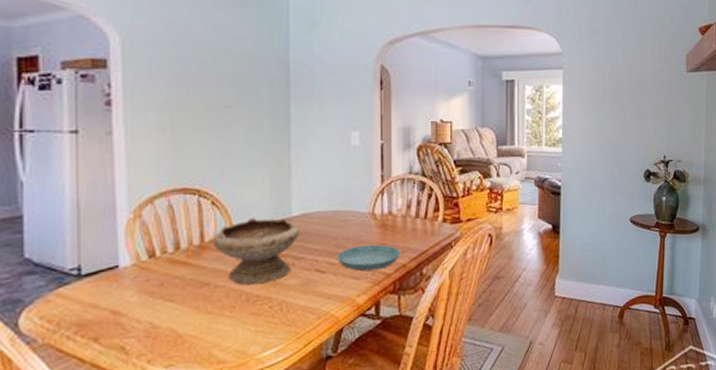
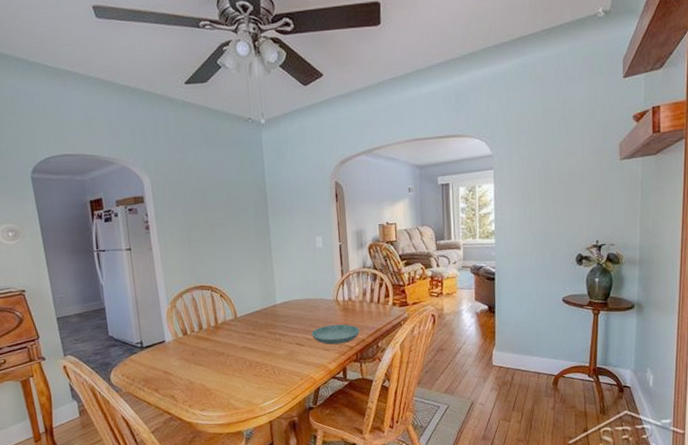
bowl: present [212,217,299,286] -> none [223,305,283,355]

